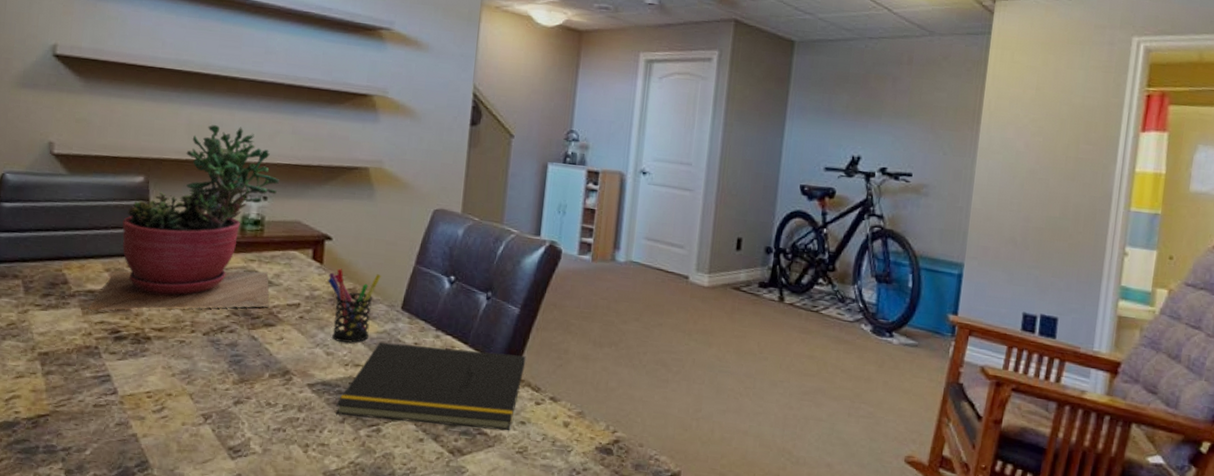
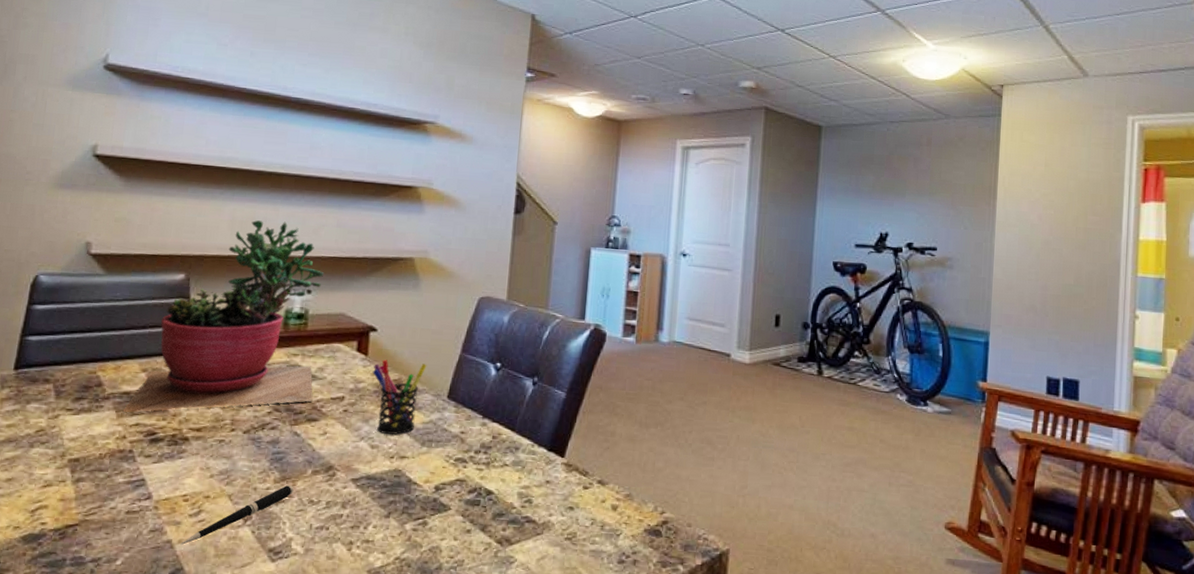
pen: none [145,386,252,439] -> present [180,484,294,545]
notepad: present [335,342,526,431] -> none [380,432,573,517]

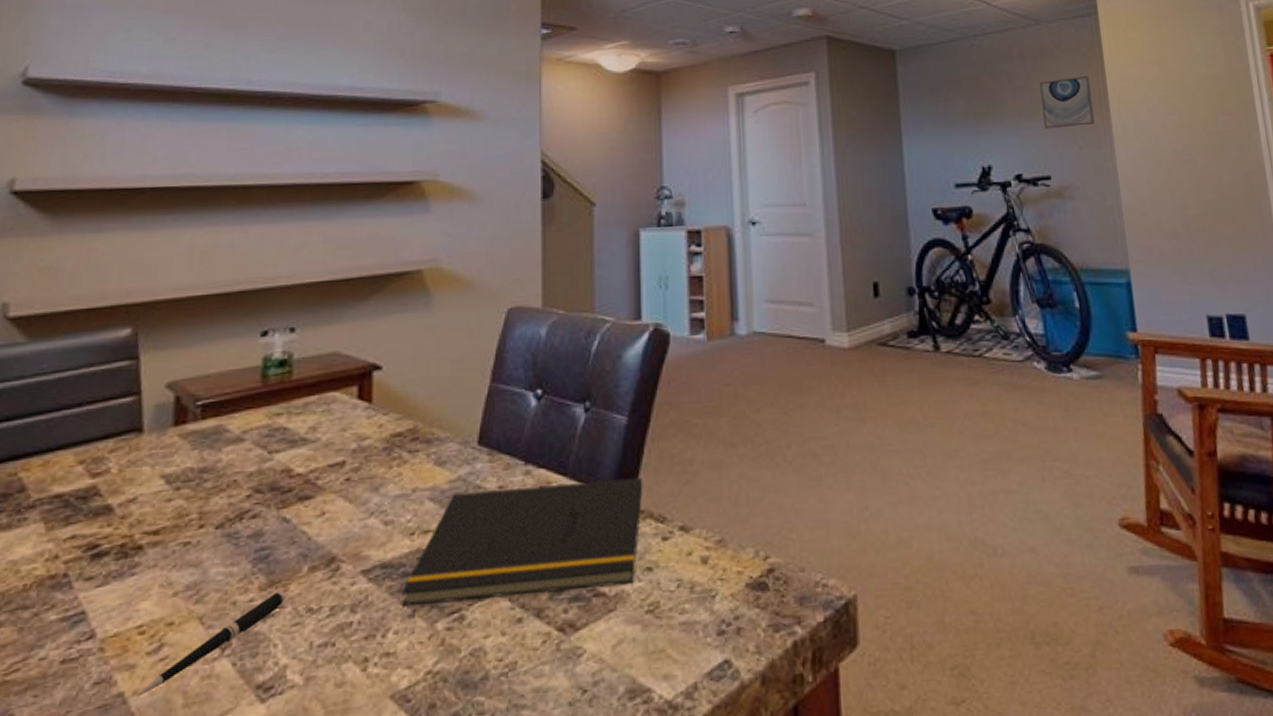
succulent plant: present [122,220,323,412] -> none [53,245,309,522]
pen holder: present [372,359,427,435] -> none [379,403,449,503]
notepad: none [380,432,573,517] -> present [401,478,643,607]
wall art: none [938,167,984,210] -> present [1040,76,1095,129]

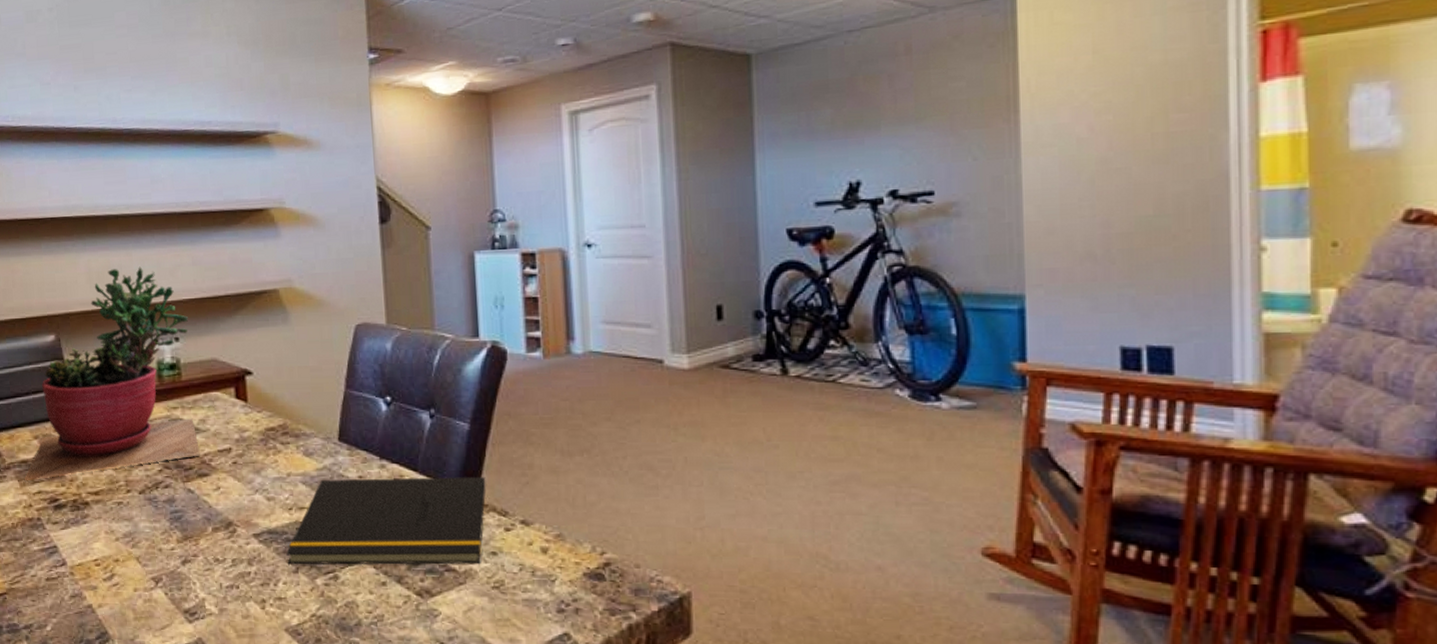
succulent plant: none [53,245,309,522] -> present [24,266,201,480]
pen: present [136,590,286,697] -> none [100,543,198,609]
wall art: present [1040,76,1095,129] -> none [929,72,998,137]

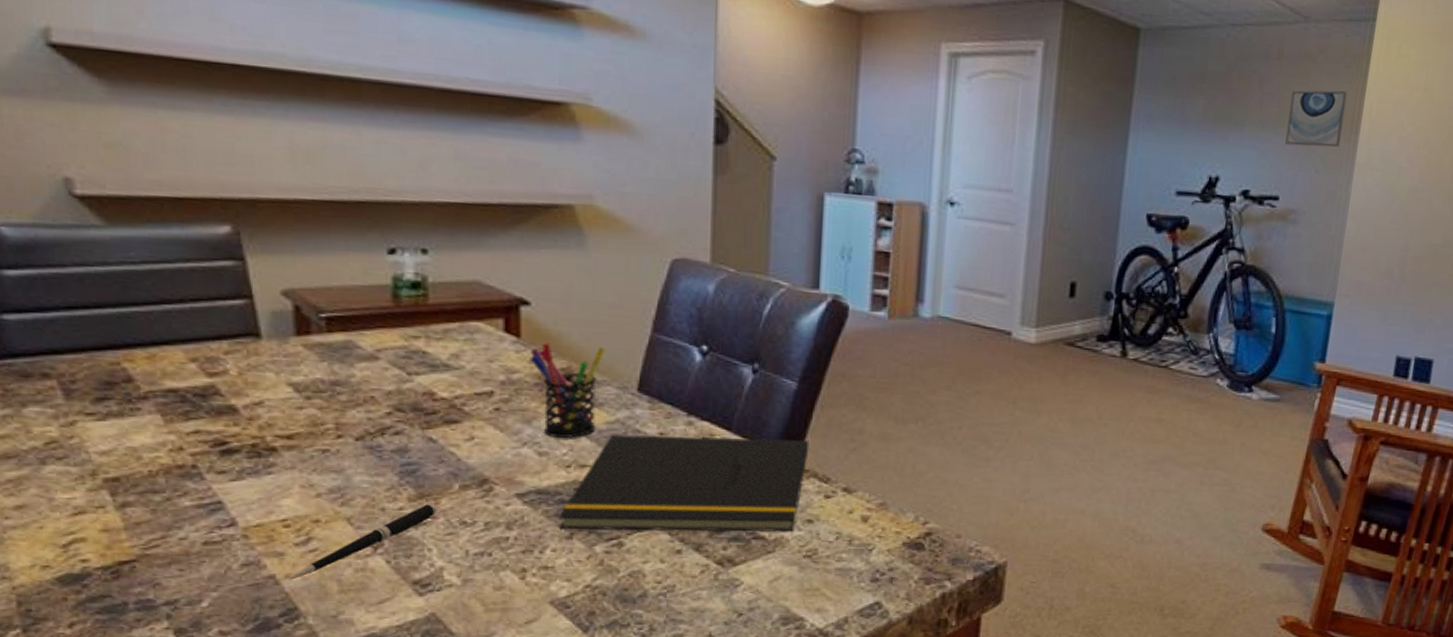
succulent plant: present [24,266,201,480] -> none [171,148,450,416]
pen: none [100,543,198,609] -> present [288,503,437,580]
pen holder: none [255,404,311,484] -> present [529,342,606,438]
wall art: none [929,72,998,137] -> present [1285,90,1347,148]

